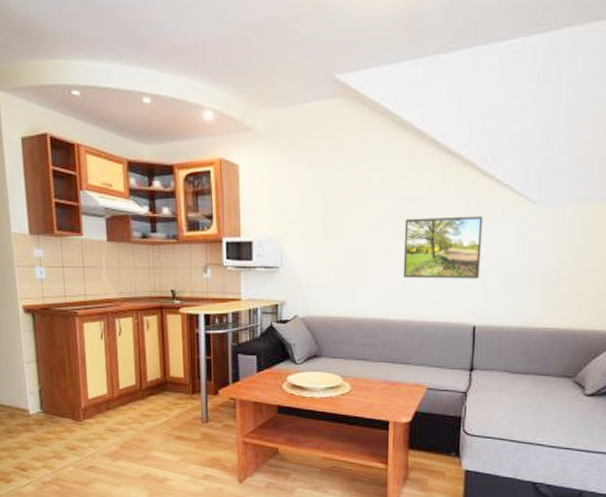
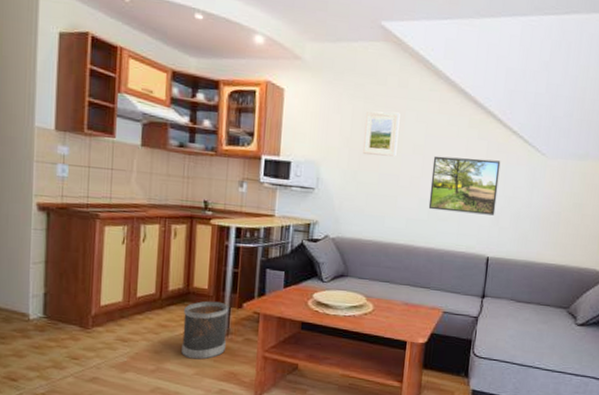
wastebasket: none [164,389,207,447] -> present [181,301,228,360]
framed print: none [325,175,364,226] -> present [362,111,400,157]

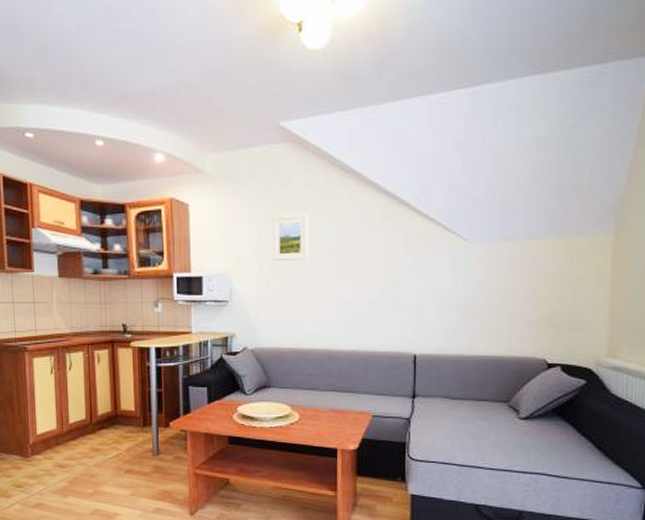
wastebasket: present [181,301,228,360] -> none [114,422,158,480]
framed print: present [428,155,501,216] -> none [346,252,420,311]

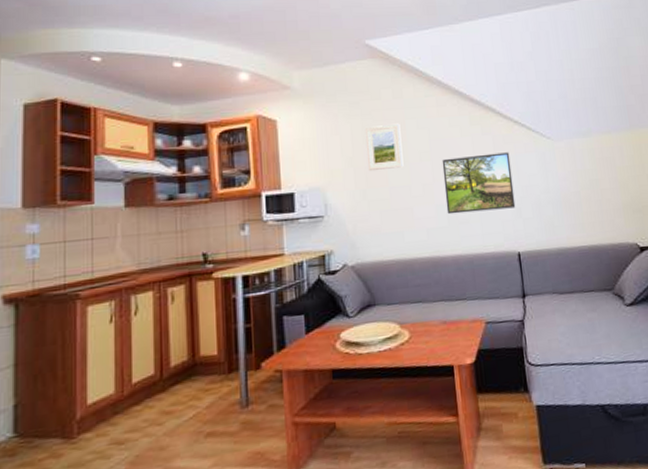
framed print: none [346,252,420,311] -> present [442,152,516,215]

